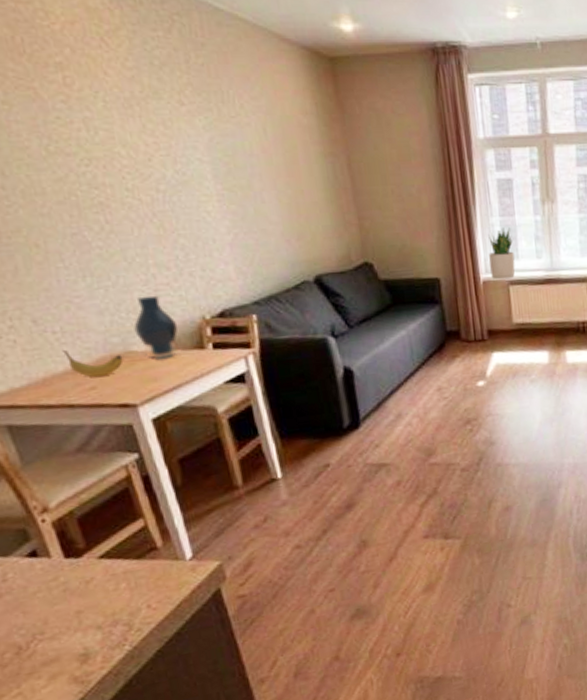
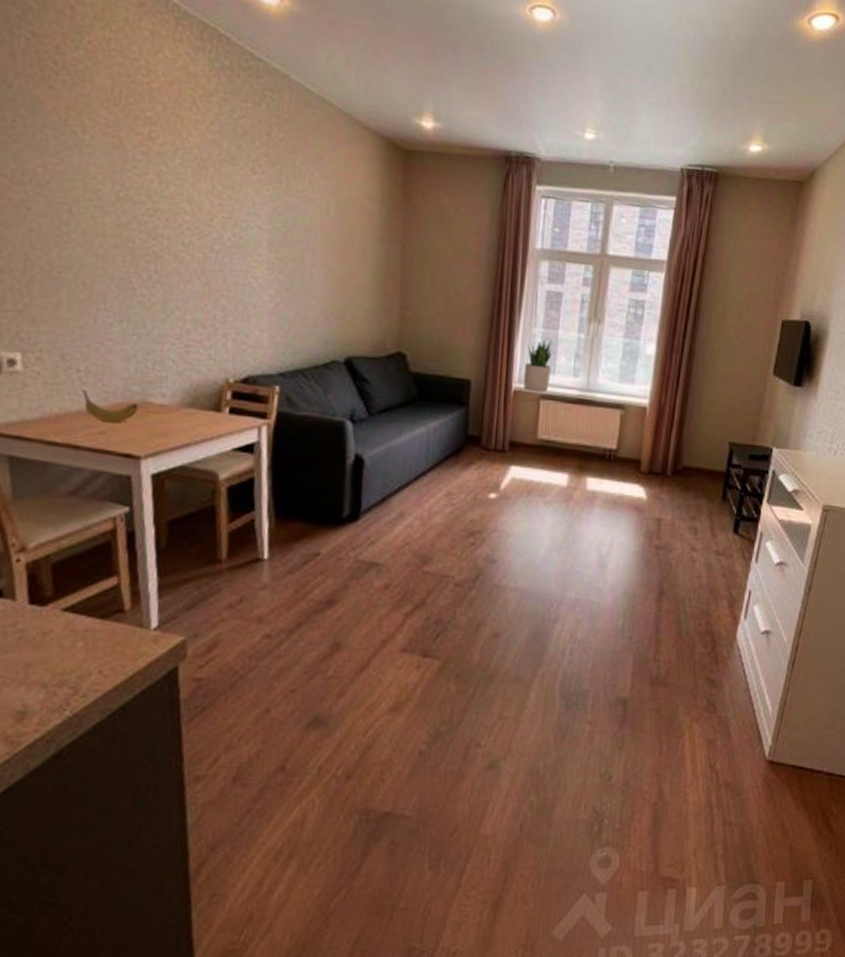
vase: present [133,295,179,361] -> none [156,349,200,417]

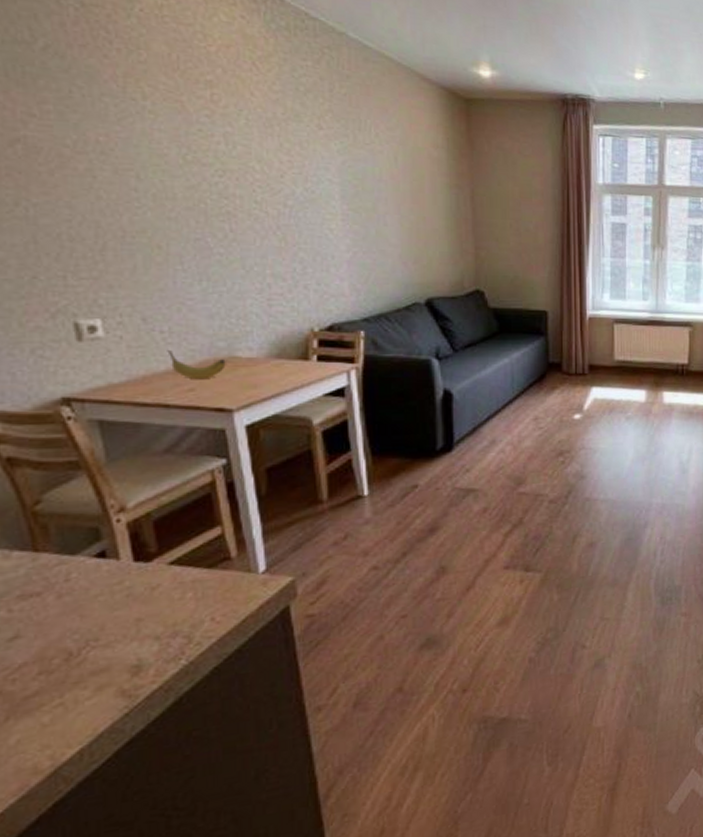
planter: present [523,340,552,393] -> none [596,268,621,317]

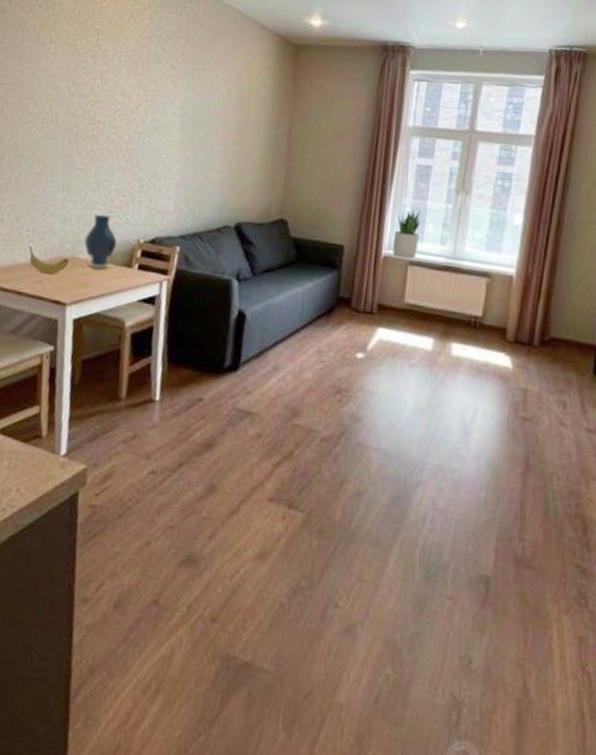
vase: none [242,304,286,368] -> present [84,214,117,271]
planter: none [596,268,621,317] -> present [392,209,421,259]

